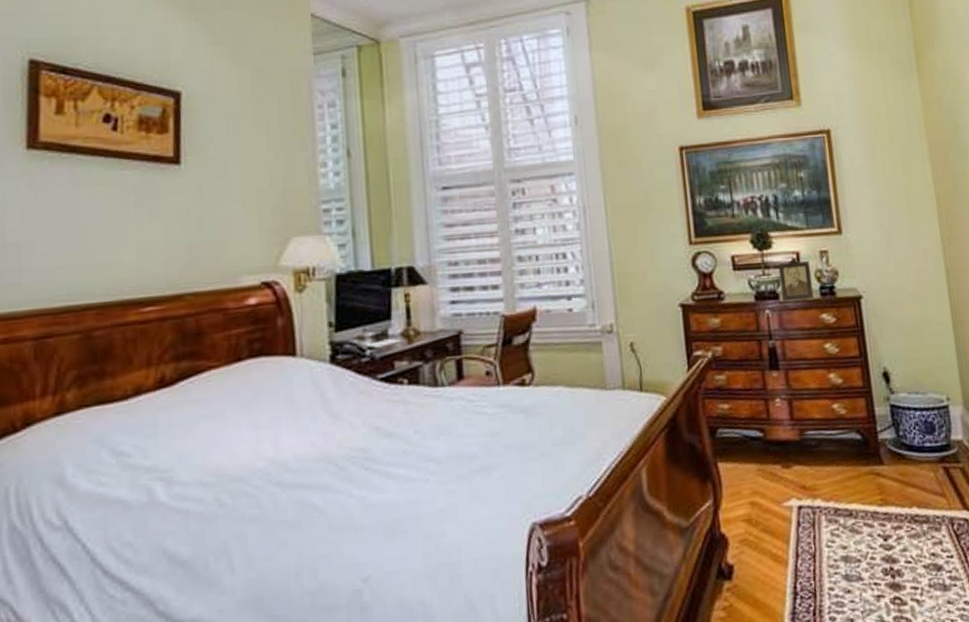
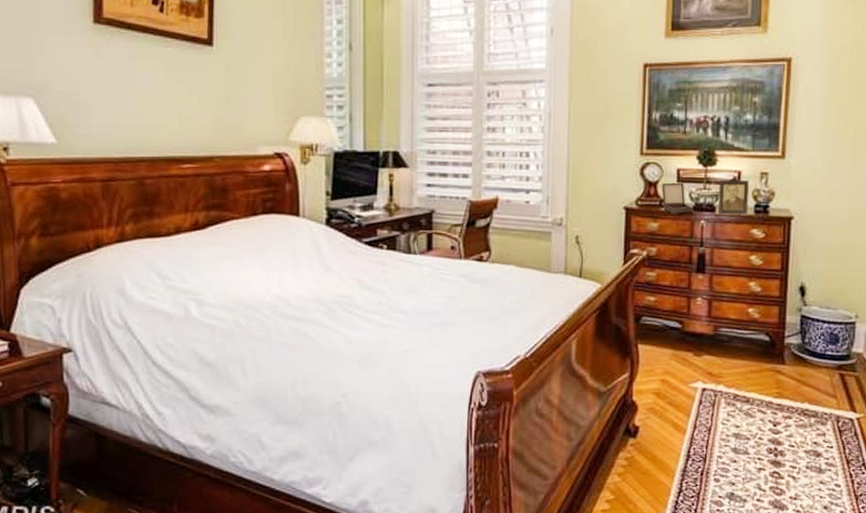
jewelry box: none [717,270,755,308] -> present [661,182,693,215]

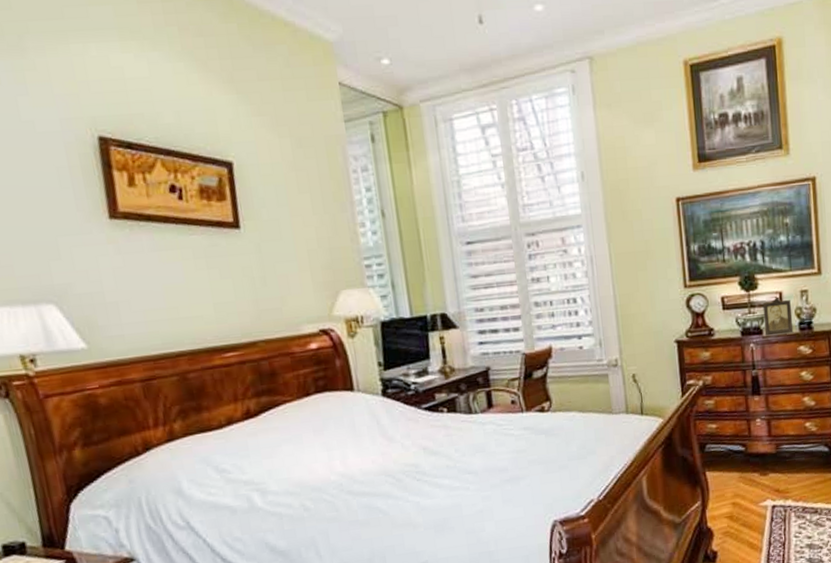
jewelry box: present [661,182,693,215] -> none [708,309,741,343]

